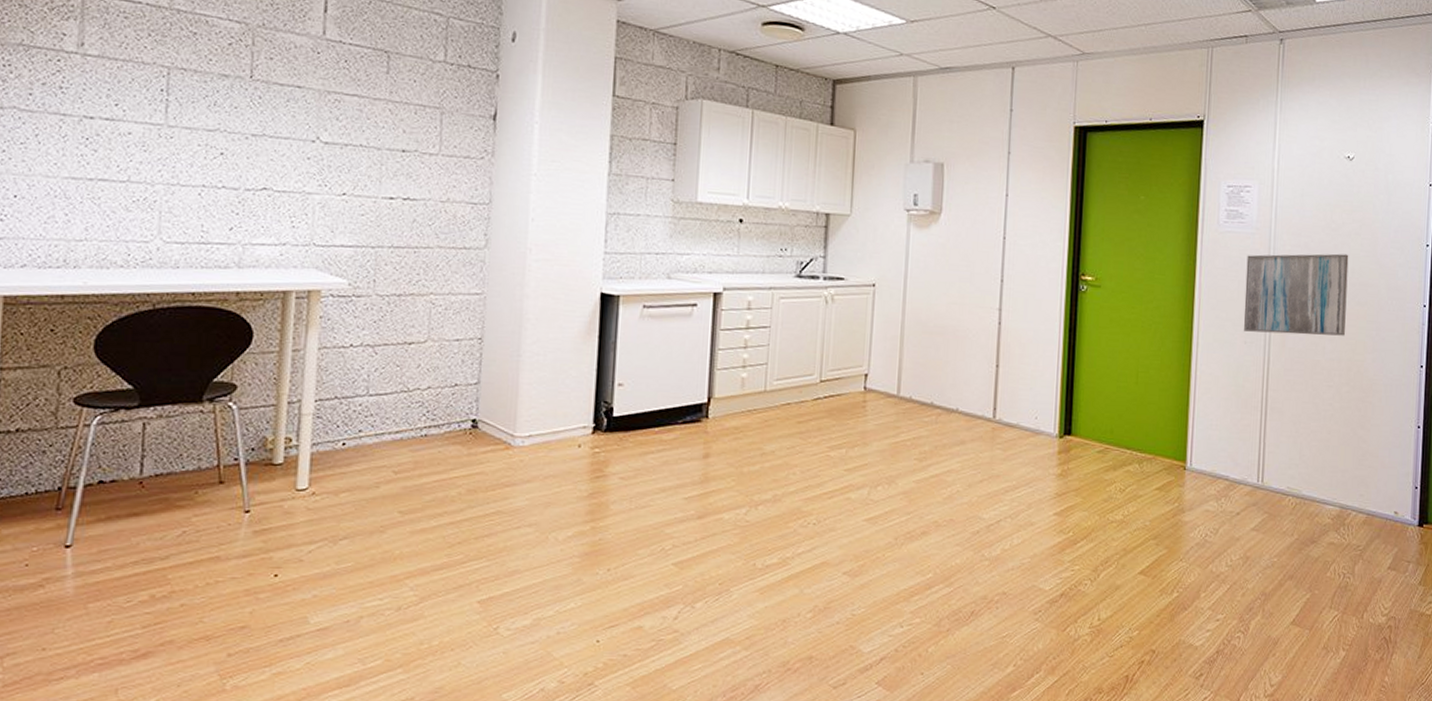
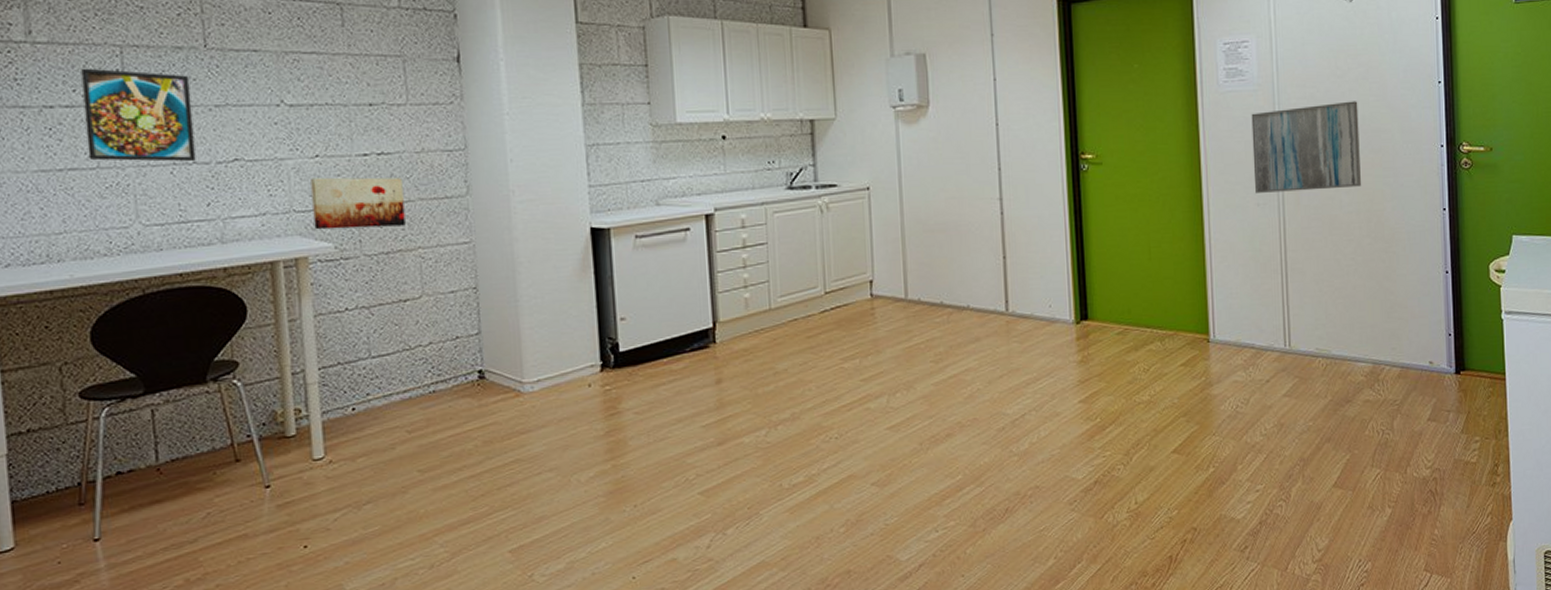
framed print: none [120,84,231,186] -> present [81,68,196,162]
wall art: none [331,214,424,271] -> present [311,177,406,230]

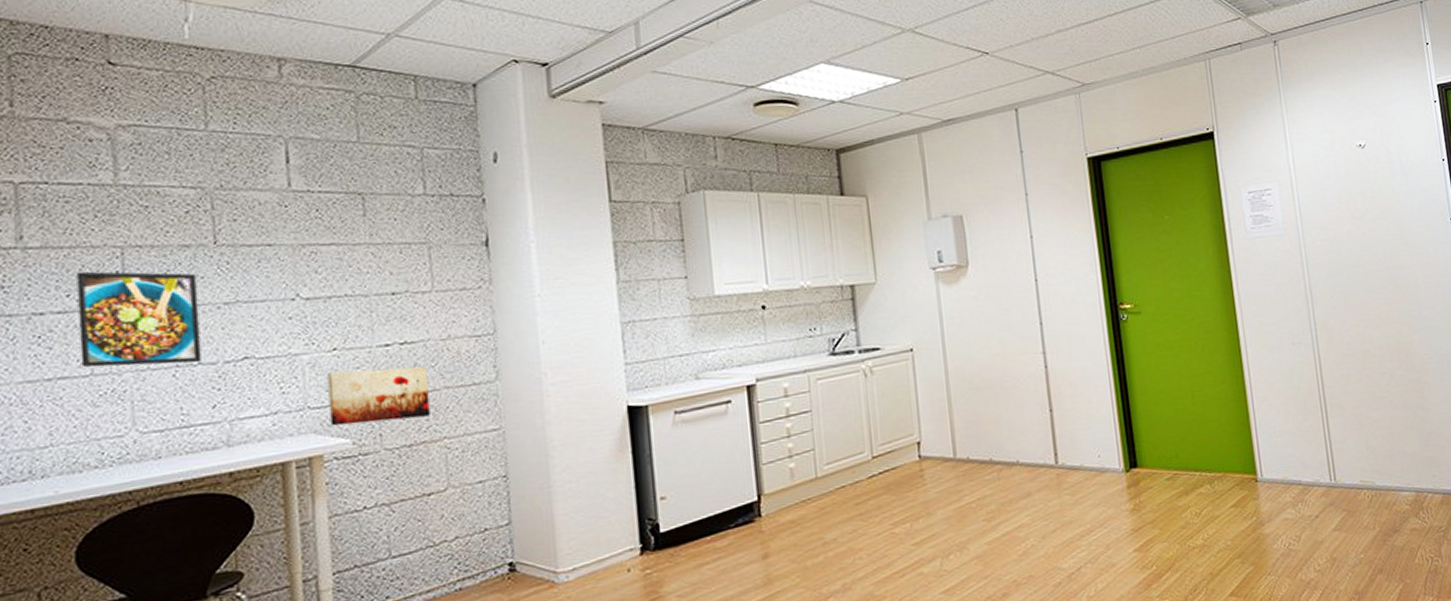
wall art: present [1251,101,1361,193] -> none [1279,240,1388,333]

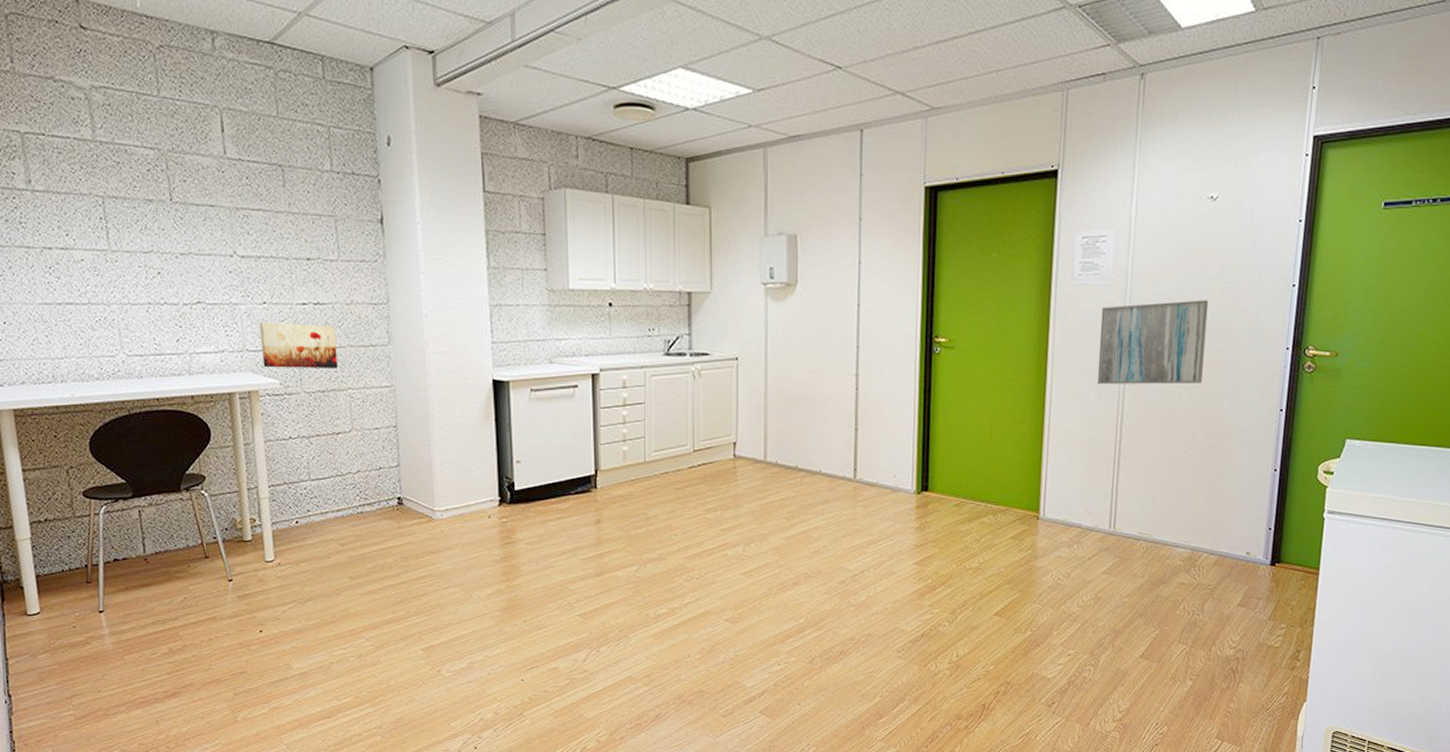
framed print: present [76,271,202,368] -> none [72,215,167,303]
wall art: none [1279,240,1388,333] -> present [1097,300,1209,384]

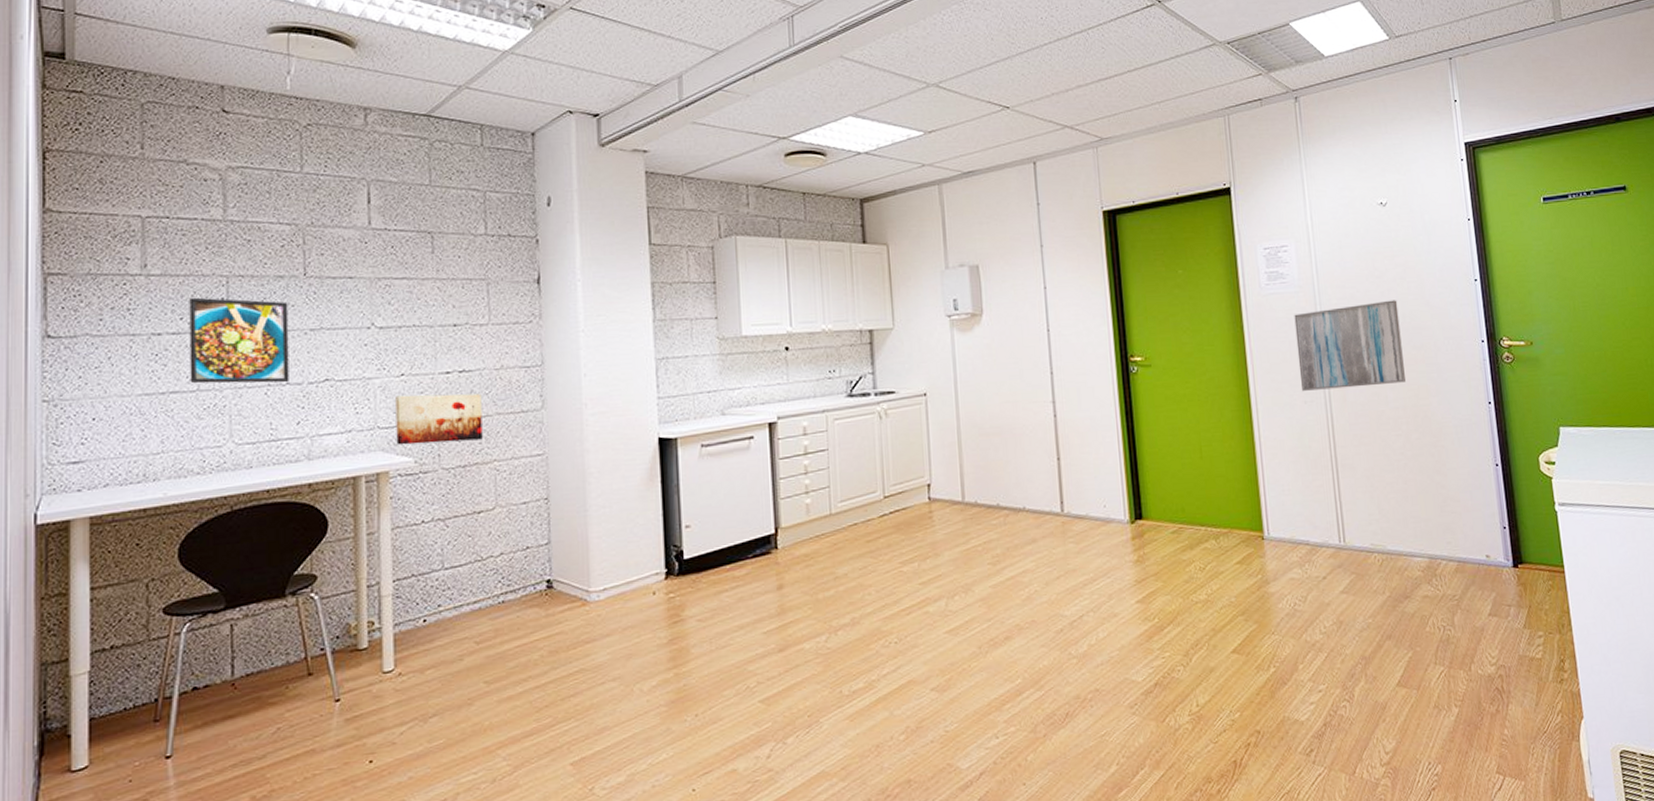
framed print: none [72,215,167,303] -> present [189,297,289,384]

